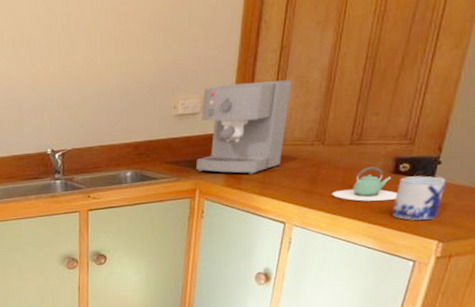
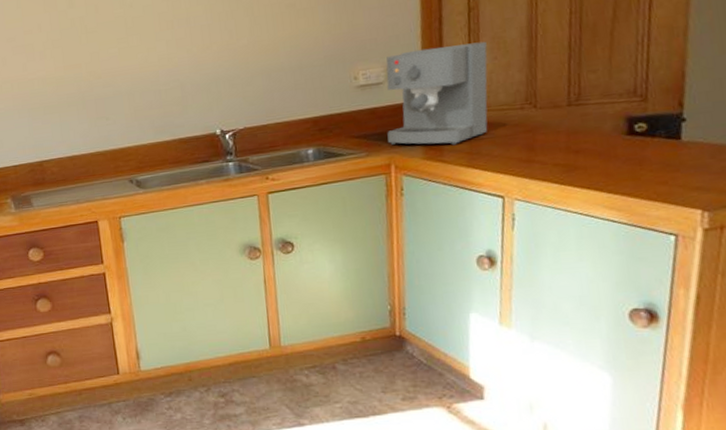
teapot: present [332,166,398,201] -> none [556,128,639,168]
mug: present [392,176,446,220] -> none [635,135,698,187]

